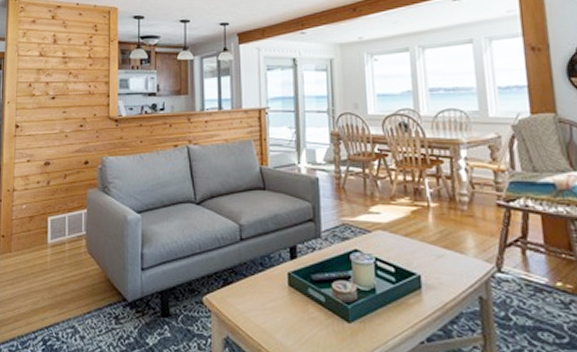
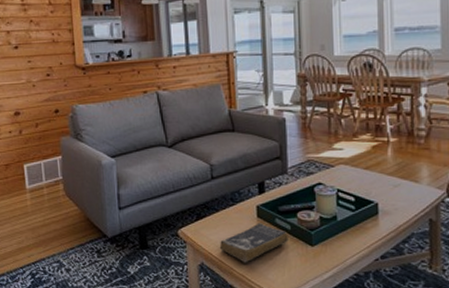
book: none [246,292,323,339] -> present [219,223,288,263]

